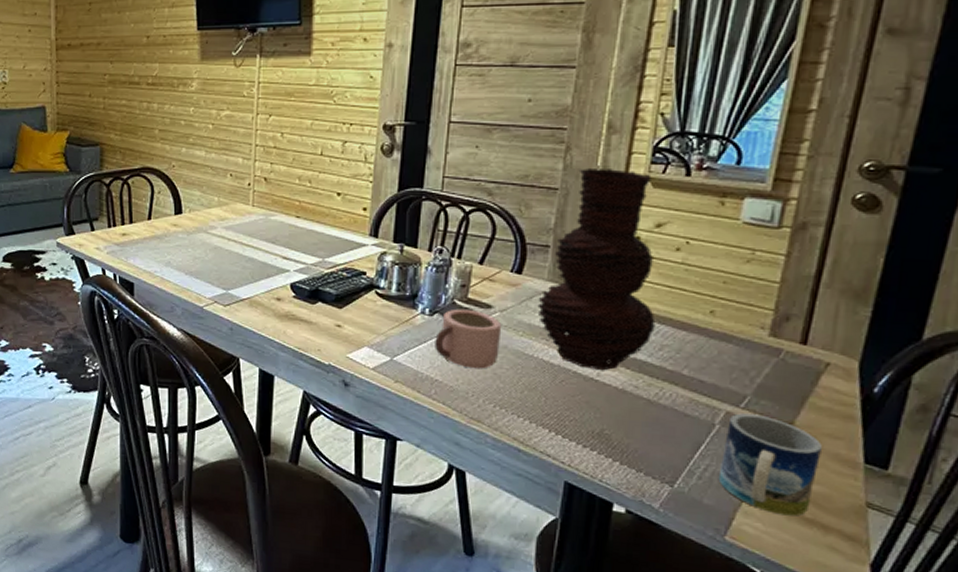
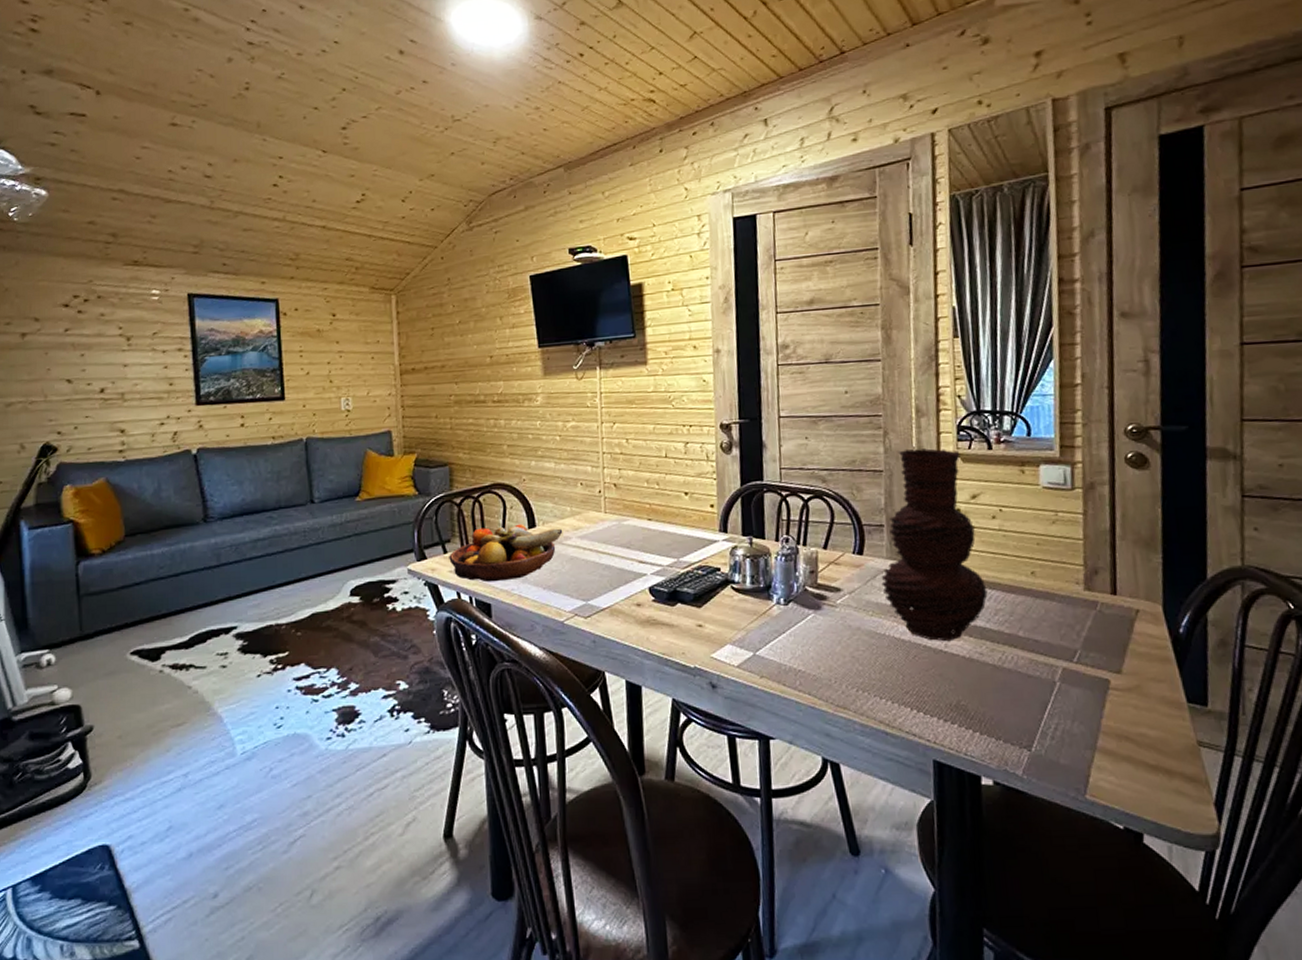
fruit bowl: none [96,209,209,263] -> present [449,523,563,583]
mug: present [435,309,502,369] -> none [793,594,854,655]
mug: present [718,413,822,516] -> none [1067,667,1151,765]

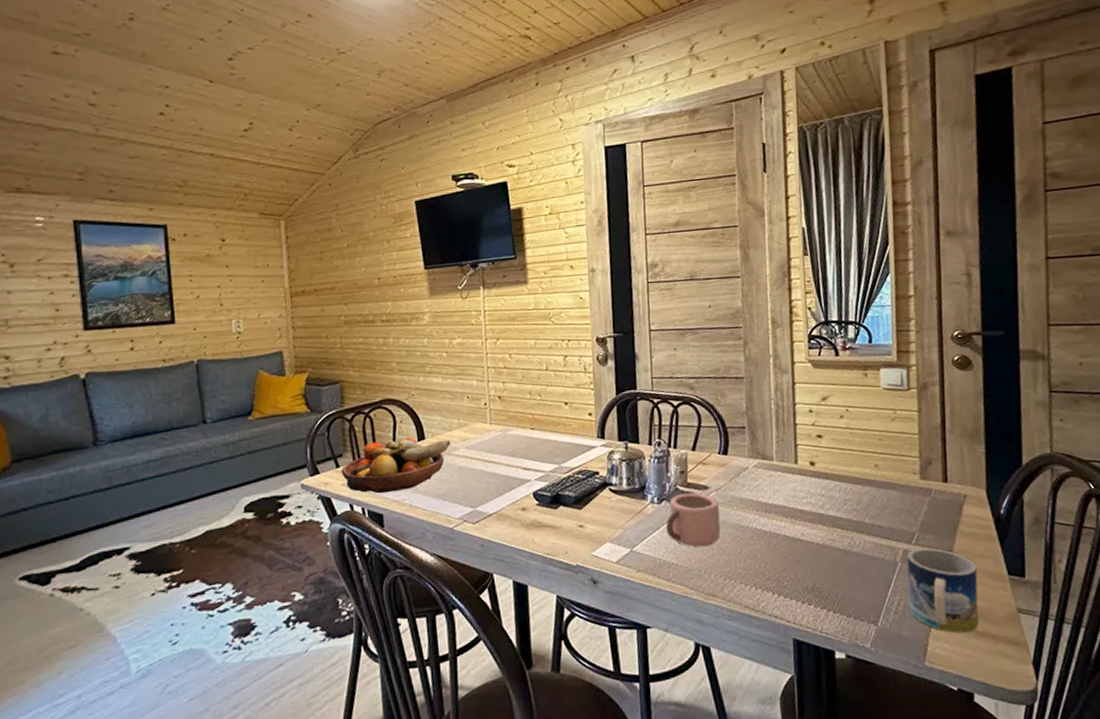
mug: none [793,594,854,655] -> present [666,492,721,548]
vase: present [881,448,988,642] -> none [744,356,838,531]
mug: none [1067,667,1151,765] -> present [907,548,979,634]

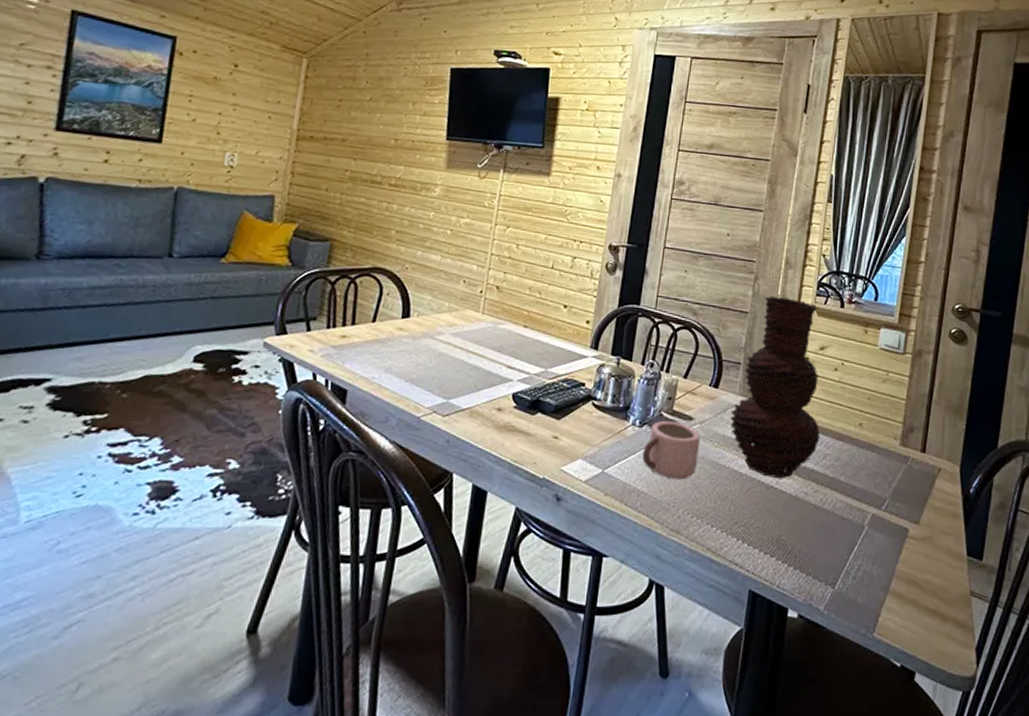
fruit bowl: present [341,436,451,494] -> none [311,310,437,368]
vase: none [744,356,838,531] -> present [730,295,820,479]
mug: present [907,548,979,634] -> none [867,515,939,609]

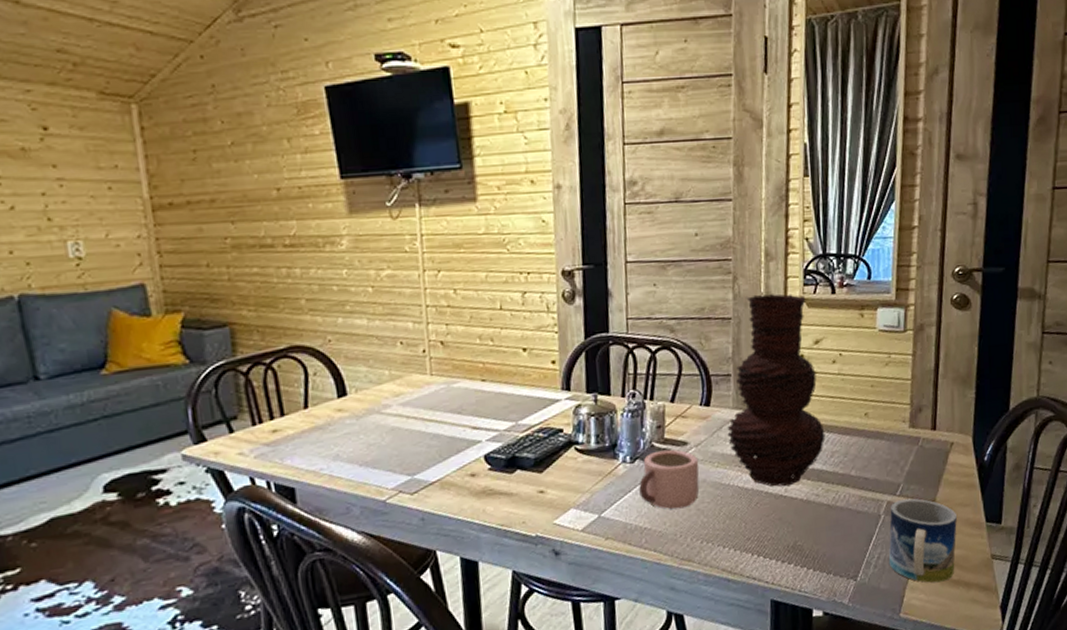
mug: none [867,515,939,609] -> present [888,498,957,583]

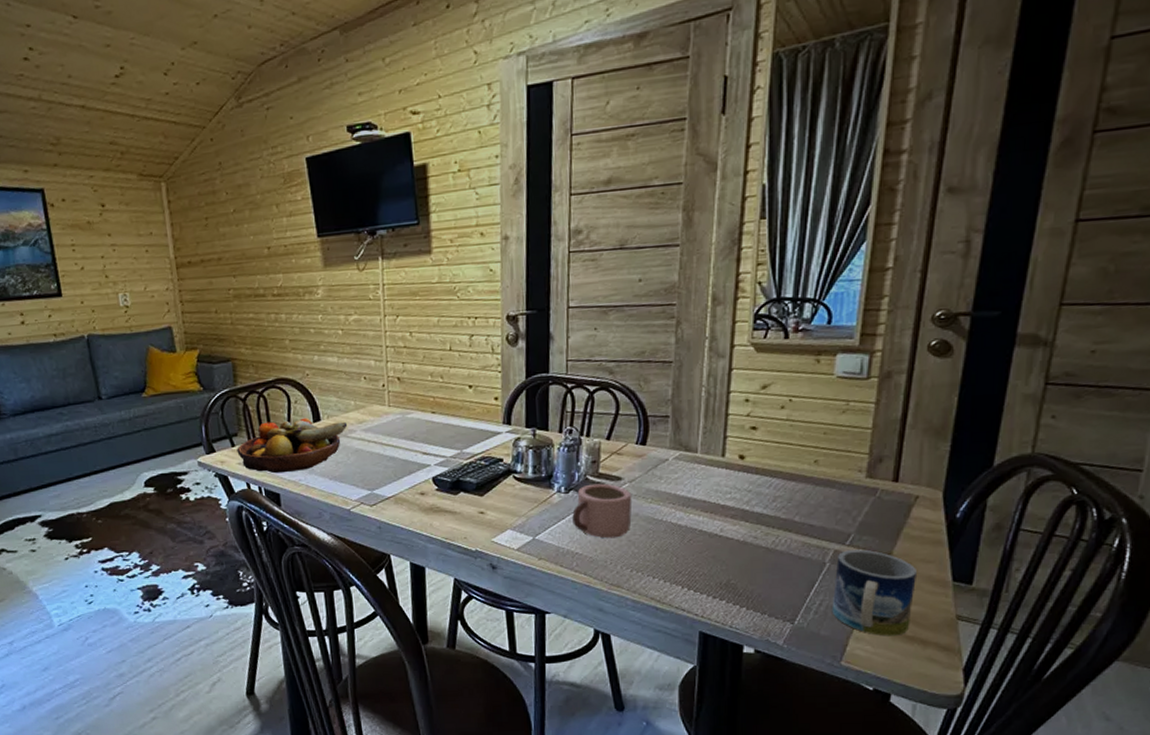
fruit bowl: none [236,392,381,464] -> present [237,417,348,474]
vase: present [727,294,826,487] -> none [662,338,768,527]

